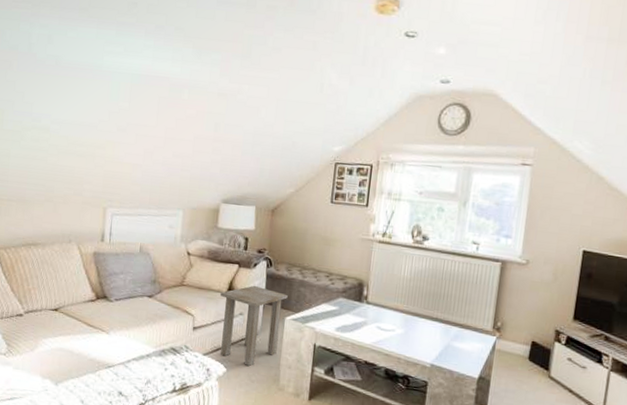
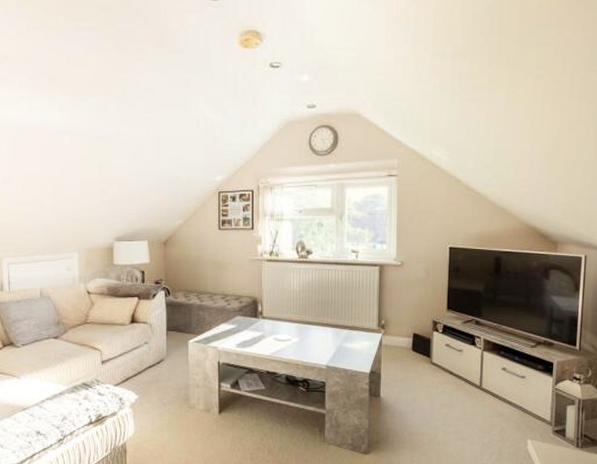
side table: present [220,285,288,366] -> none [124,314,188,390]

